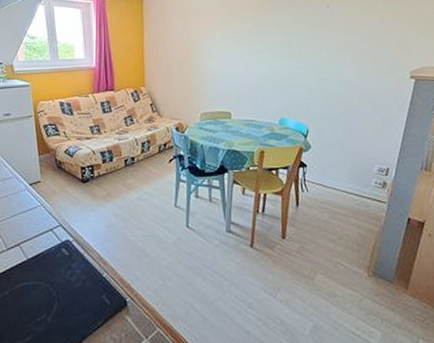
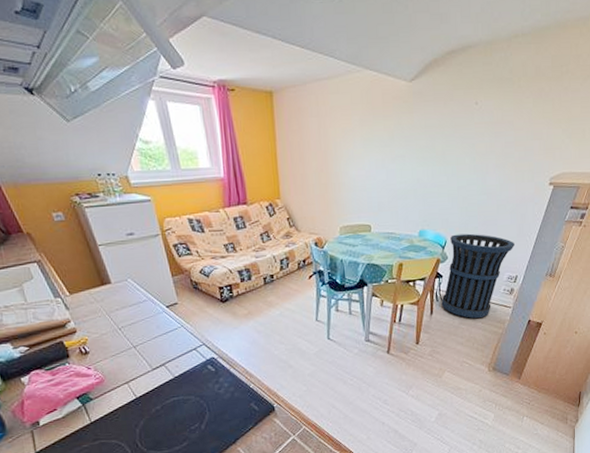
trash can: none [307,123,382,214] -> present [441,233,514,319]

